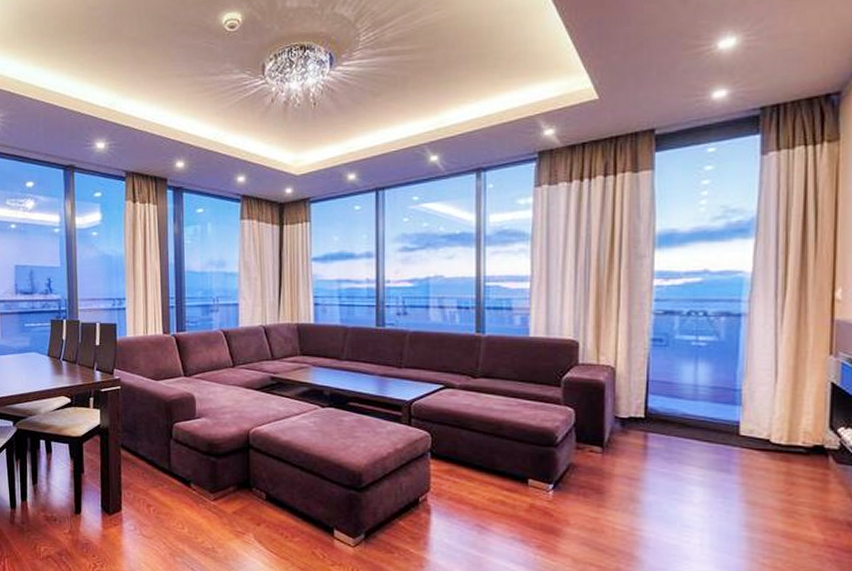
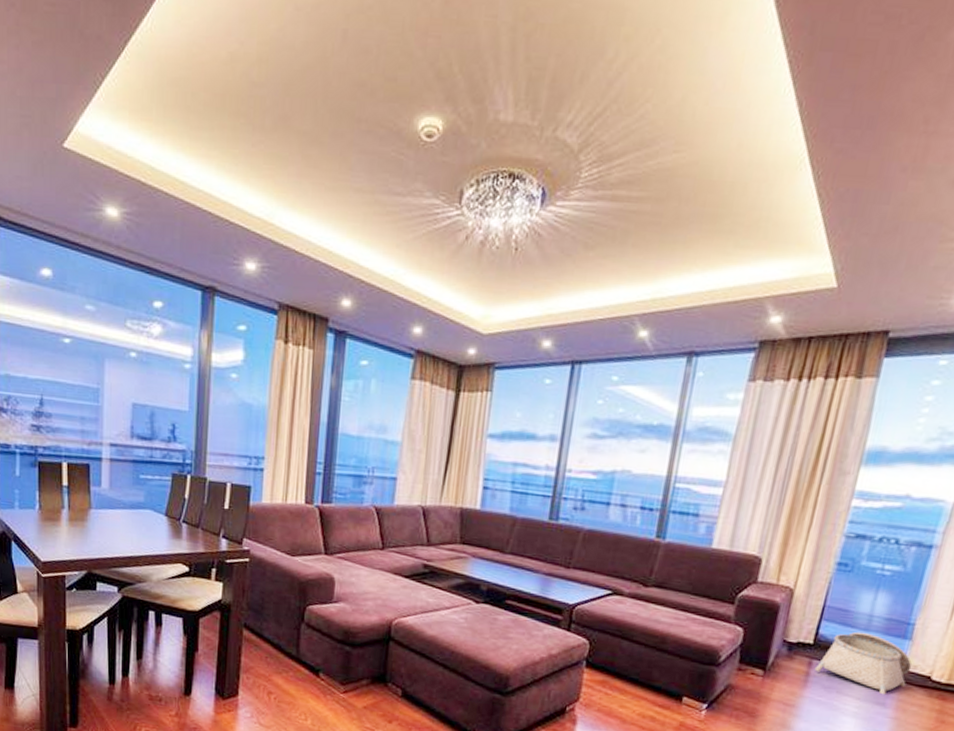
basket: none [651,402,748,462] -> present [814,631,912,695]

